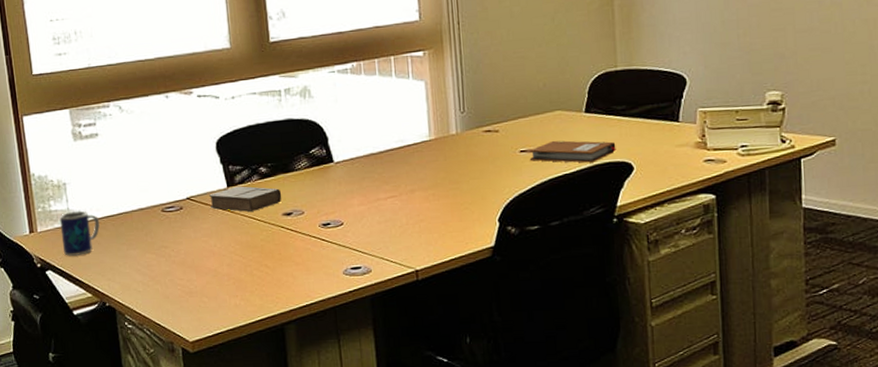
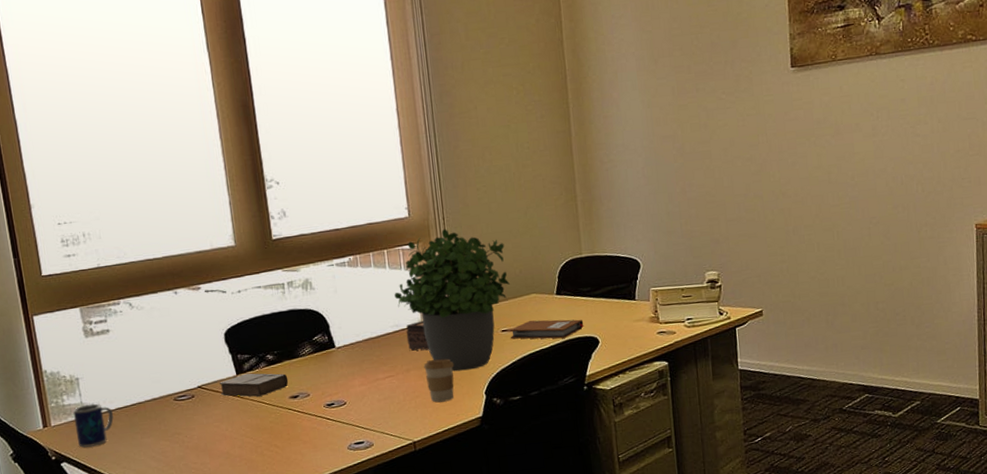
potted plant: none [400,35,532,195] -> present [394,229,510,371]
tissue box: none [411,136,437,170] -> present [406,320,429,351]
coffee cup: none [430,180,465,228] -> present [424,358,454,403]

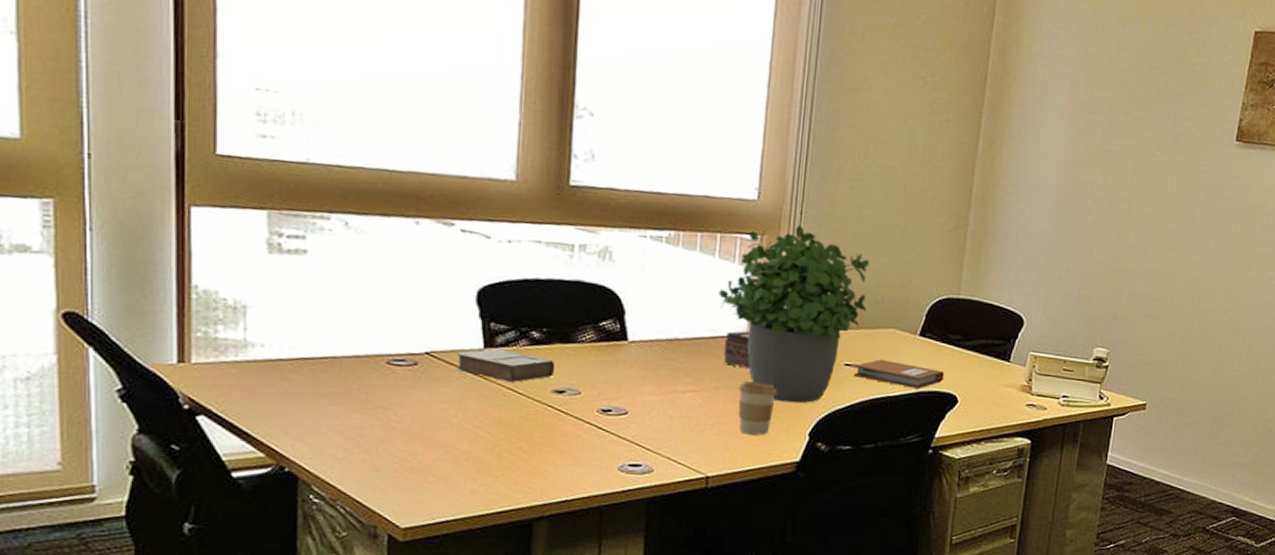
mug: present [72,404,114,448] -> none [228,344,291,402]

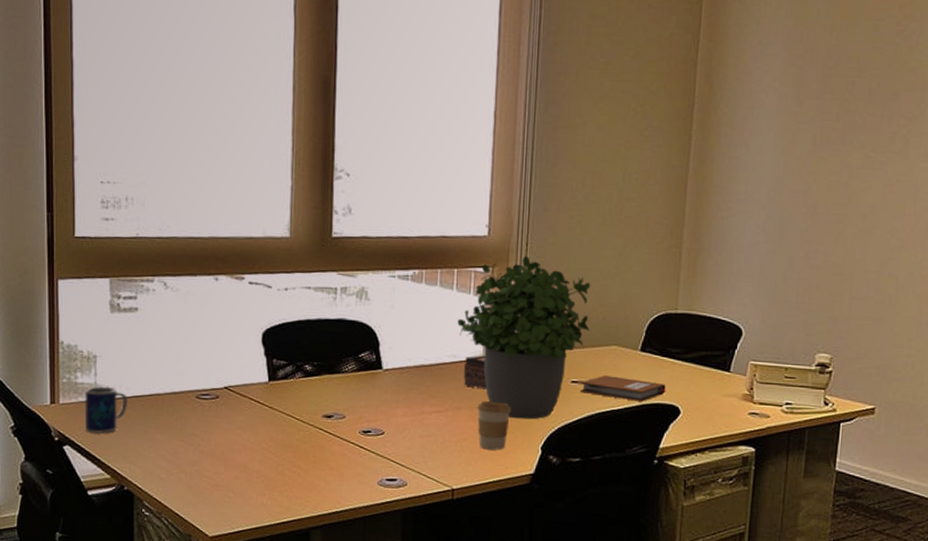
mug: none [228,344,291,402] -> present [84,386,127,433]
book: present [457,348,556,383] -> none [248,381,325,410]

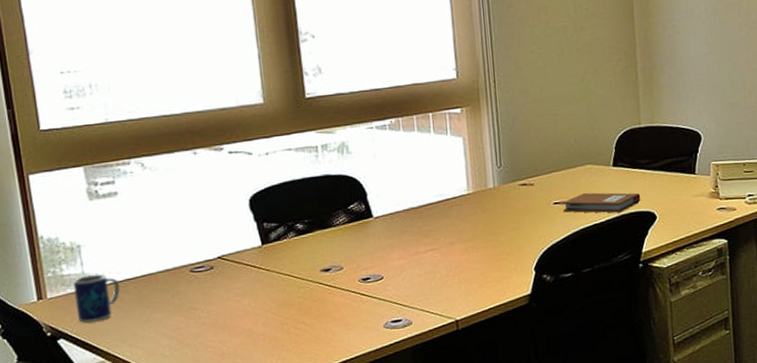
potted plant: present [457,256,591,420] -> none [439,93,564,246]
tissue box: present [463,355,487,390] -> none [450,190,475,223]
coffee cup: present [477,401,512,451] -> none [469,232,502,279]

